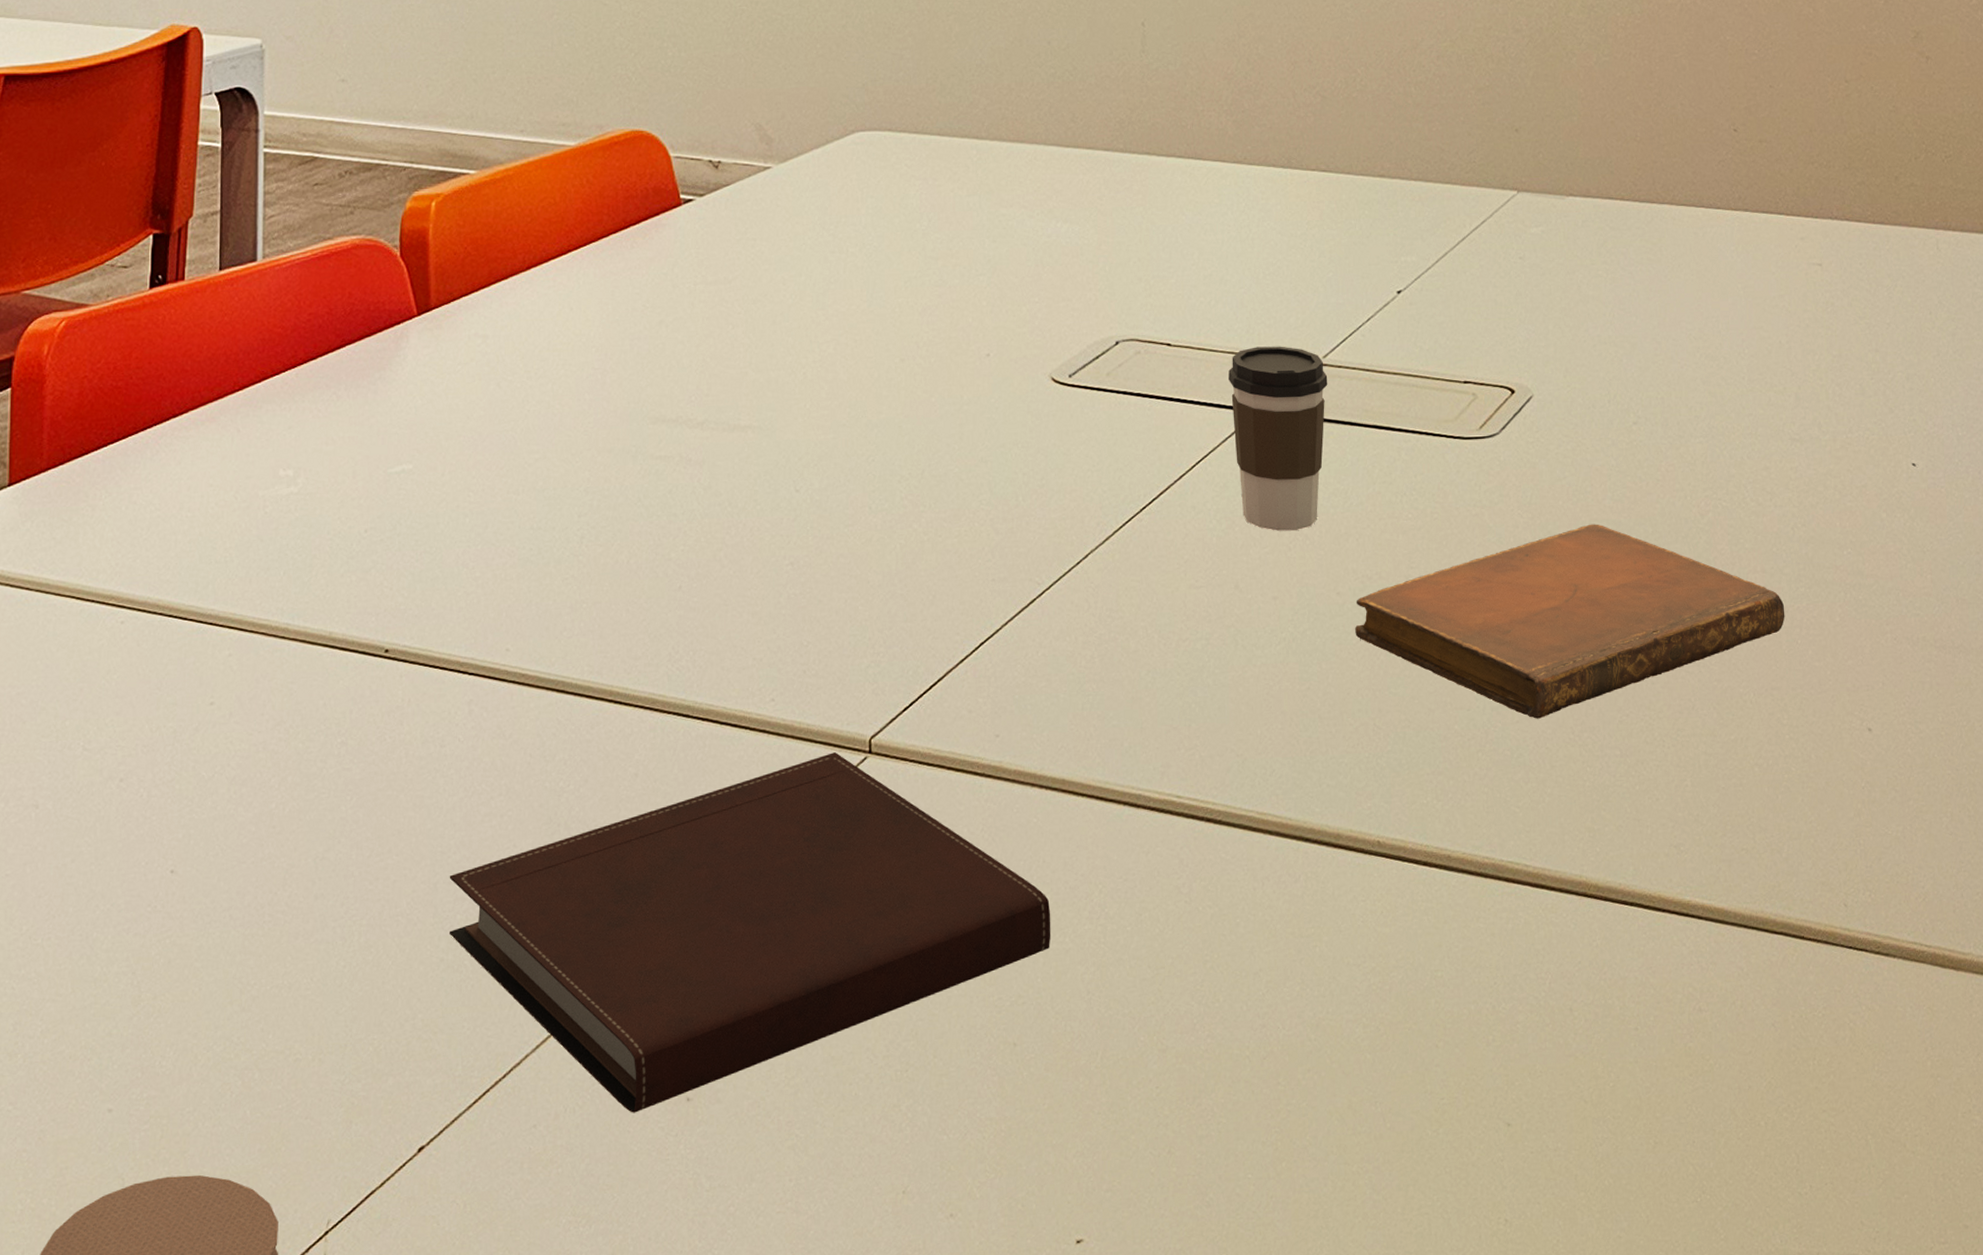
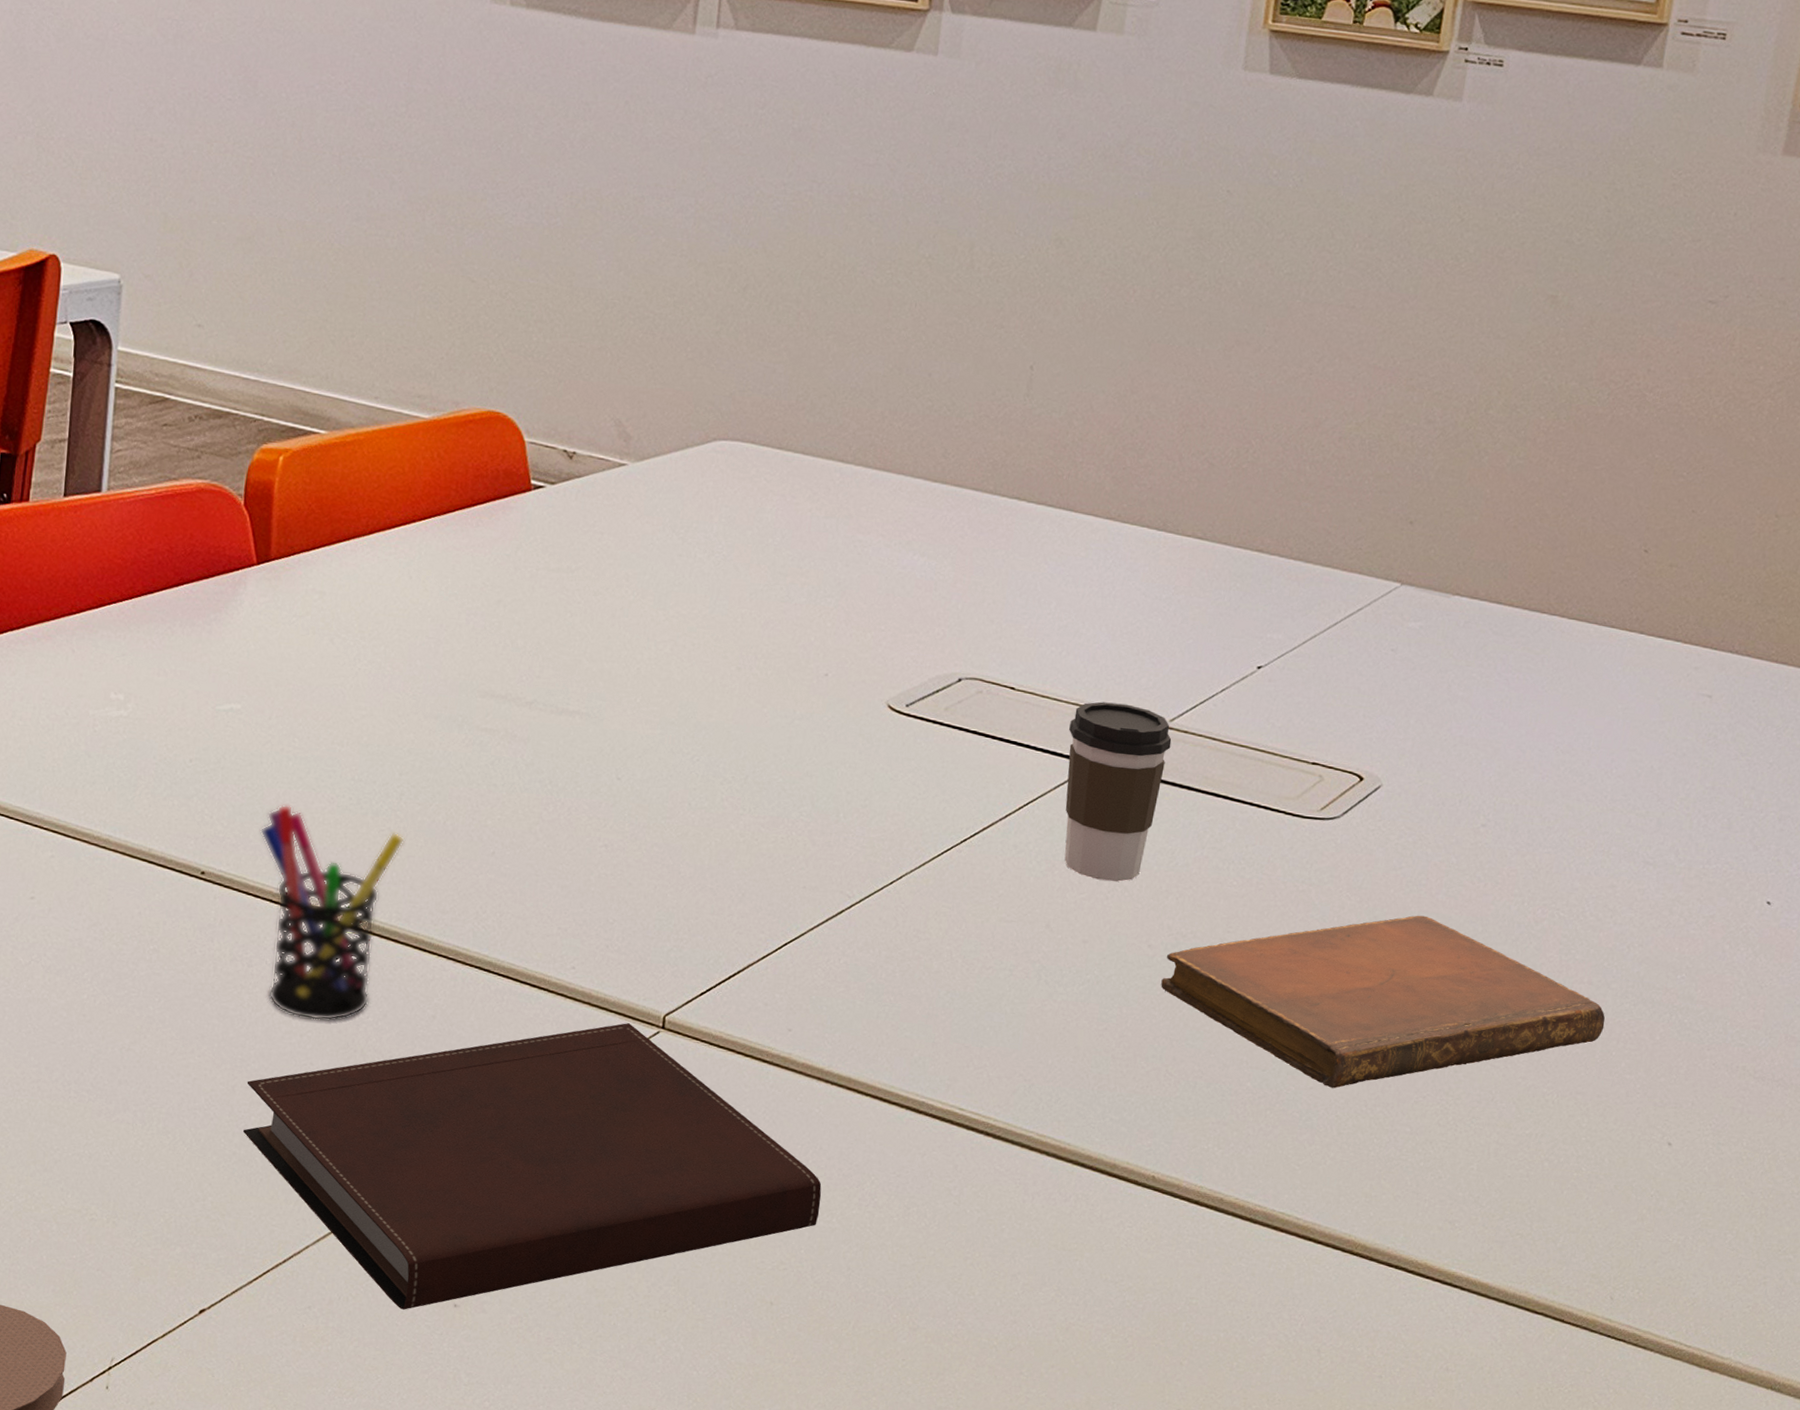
pen holder: none [442,565,589,797] -> present [260,804,405,1021]

